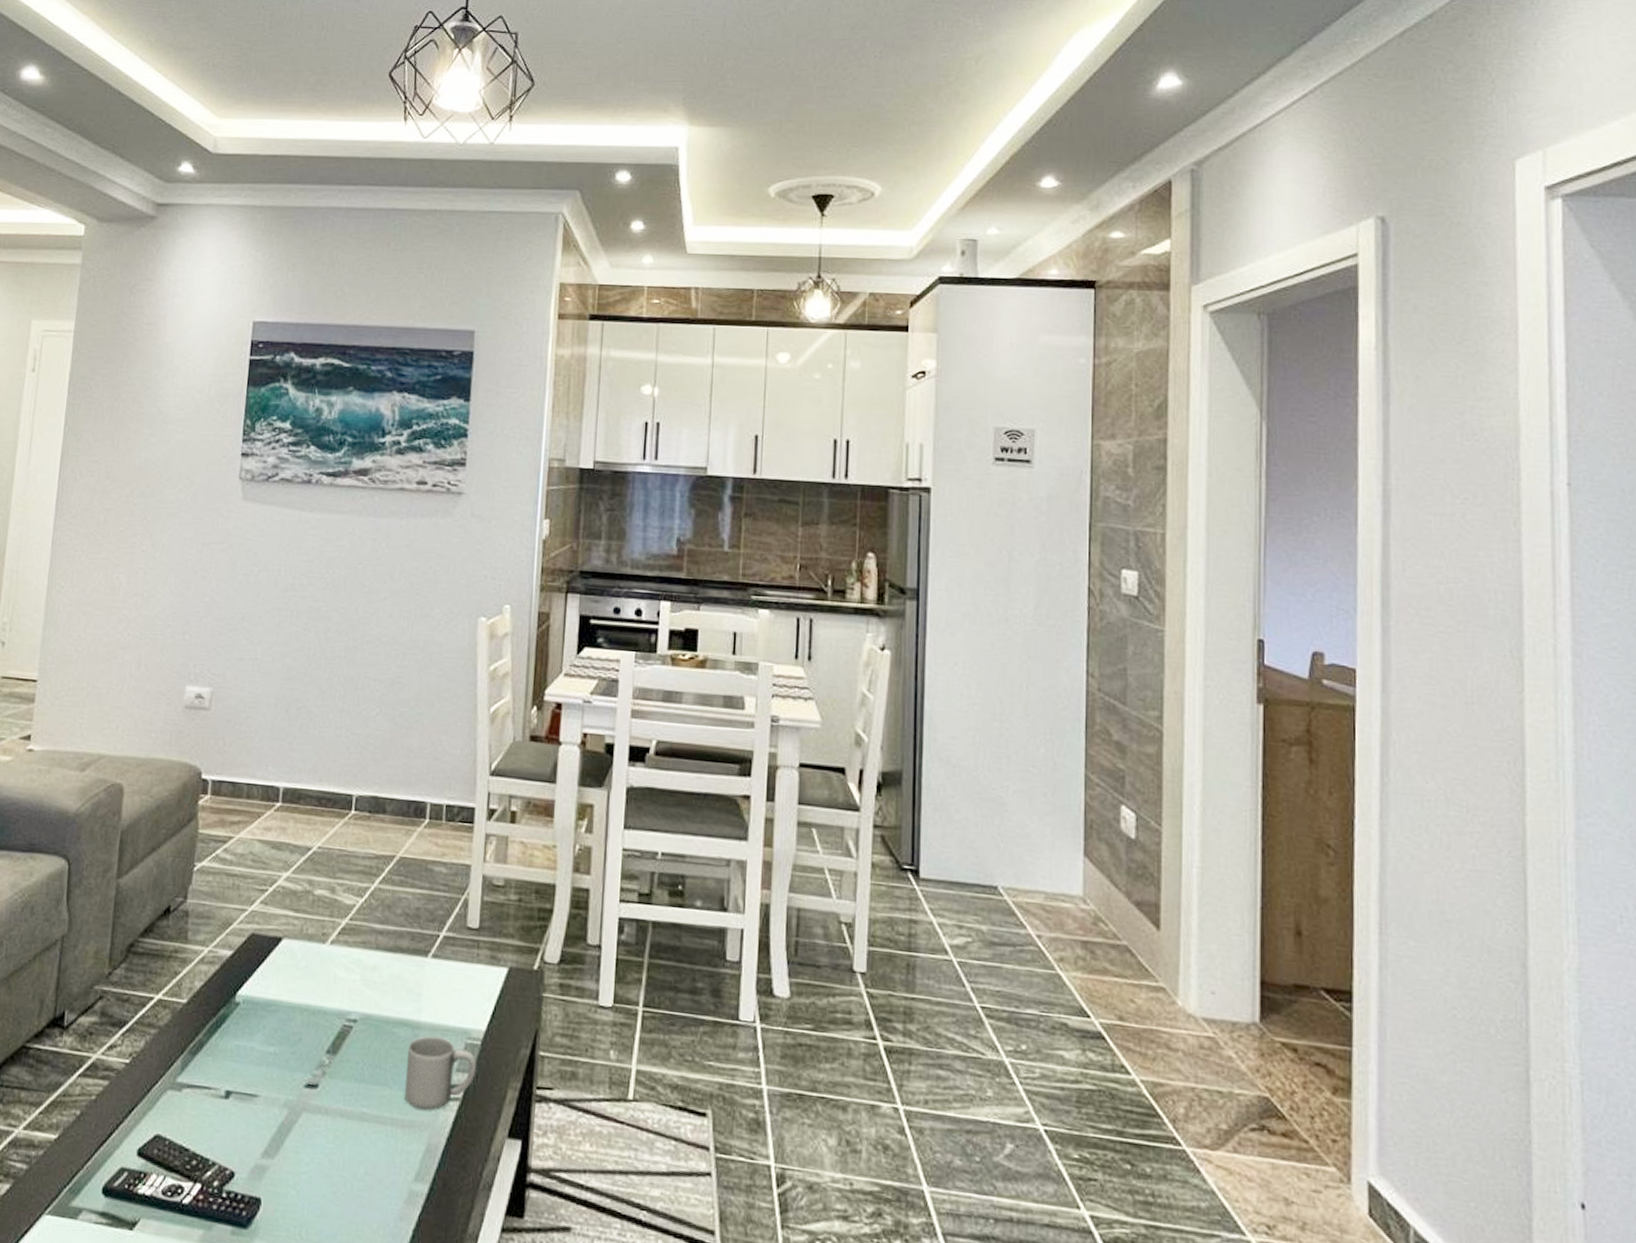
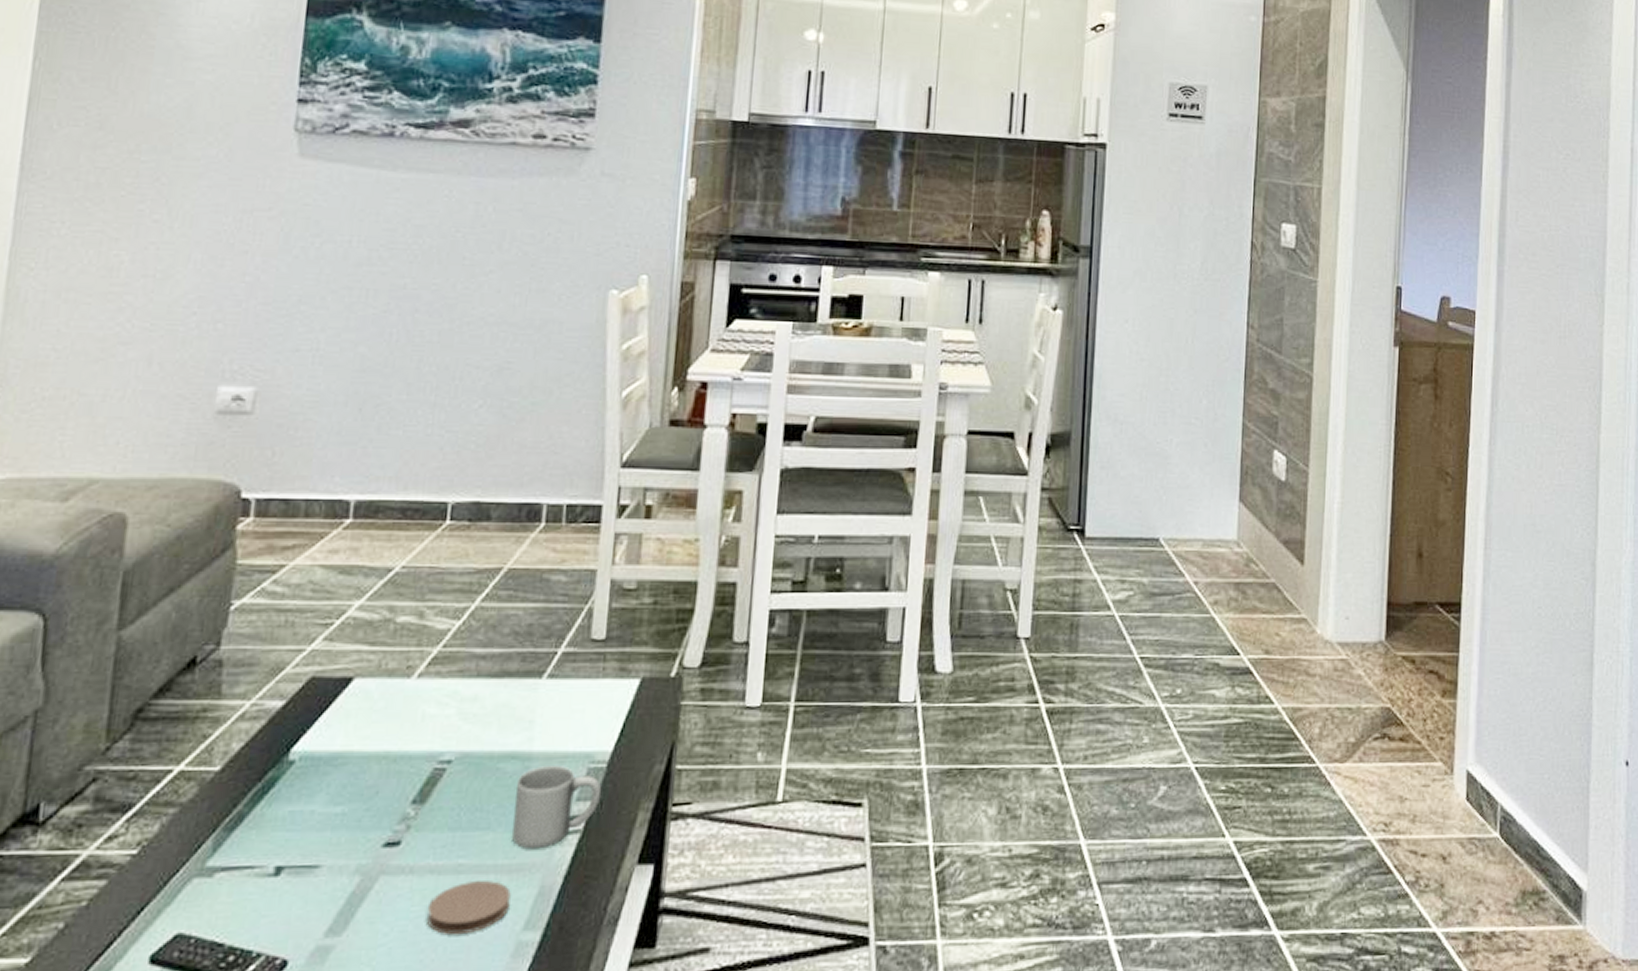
coaster: none [338,1129,404,1176] -> present [426,880,511,935]

